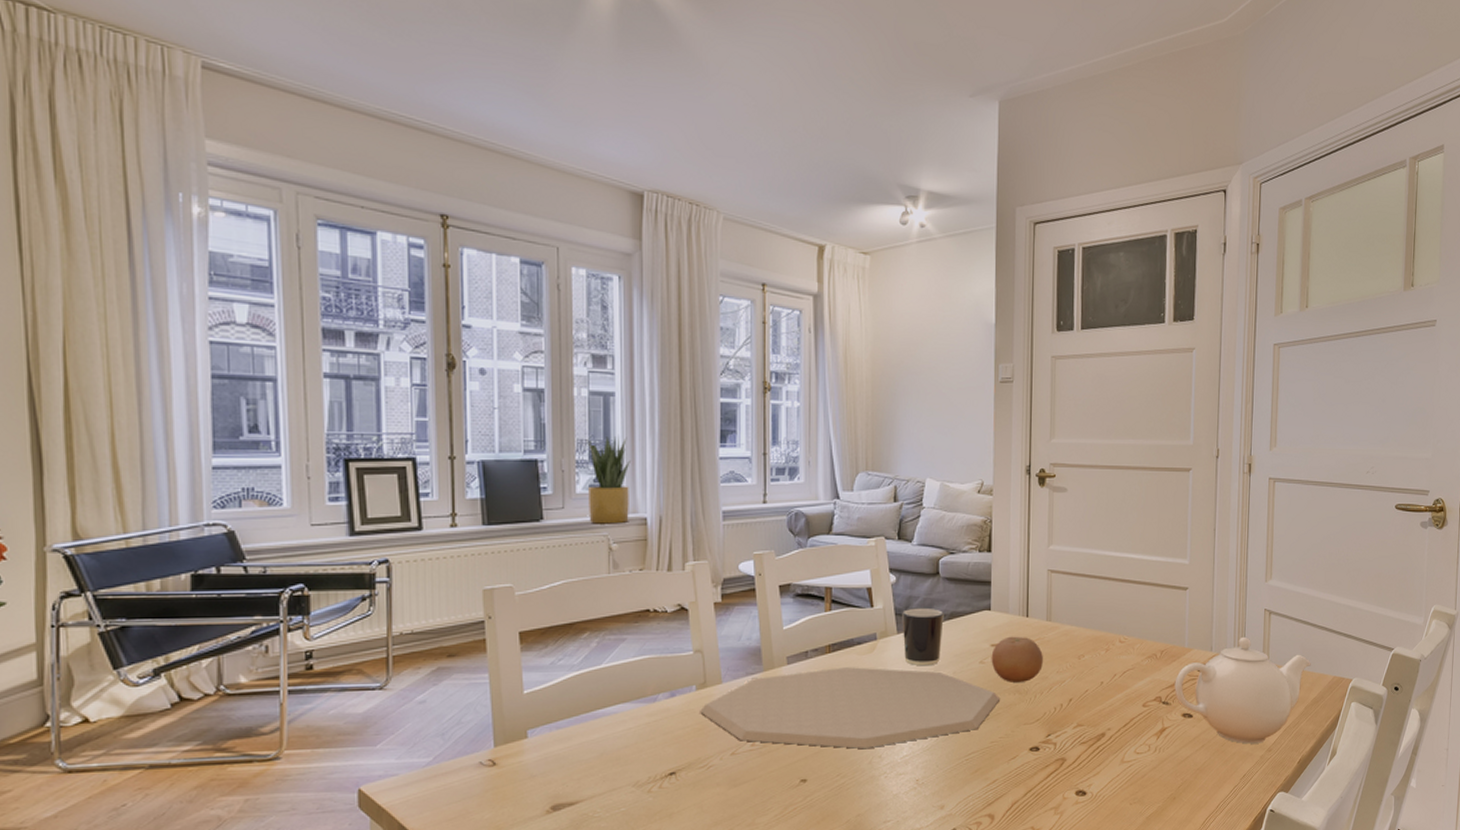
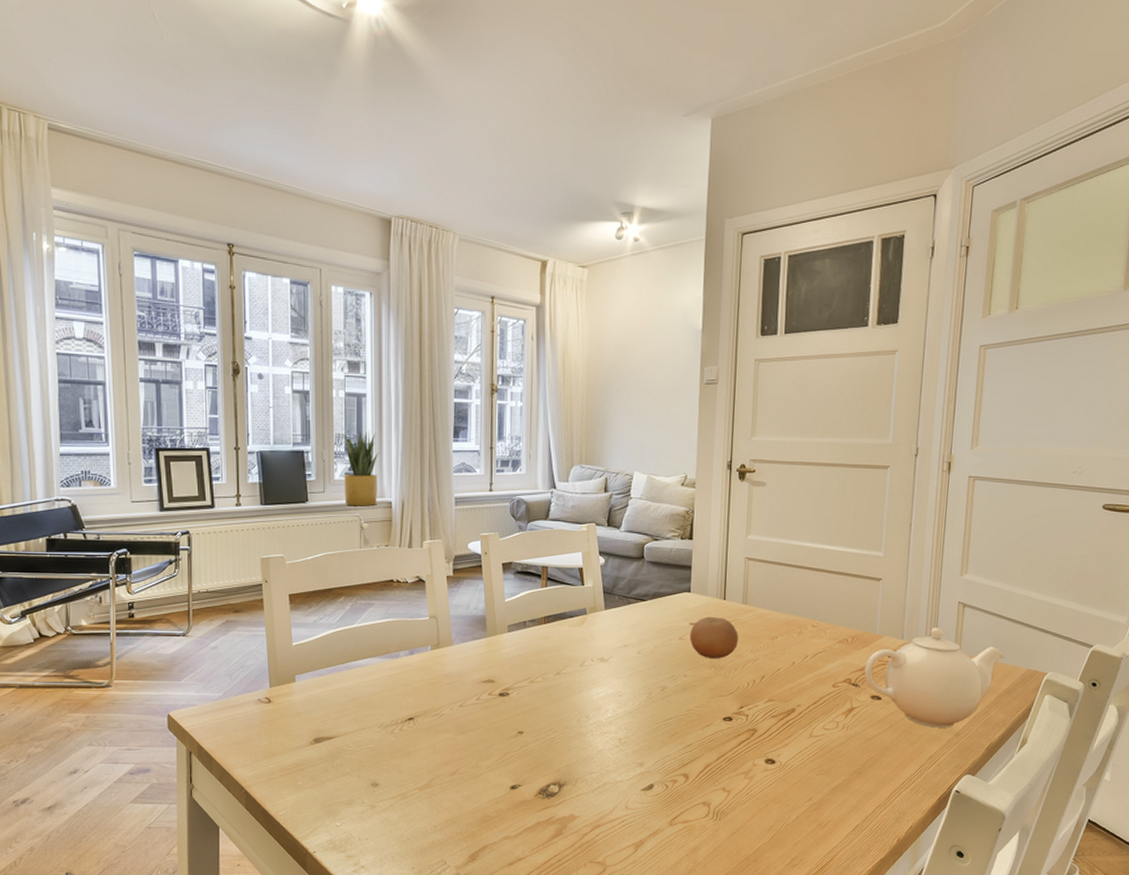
placemat: present [700,667,1001,749] -> none [434,637,698,709]
mug: present [902,607,944,666] -> none [609,587,648,640]

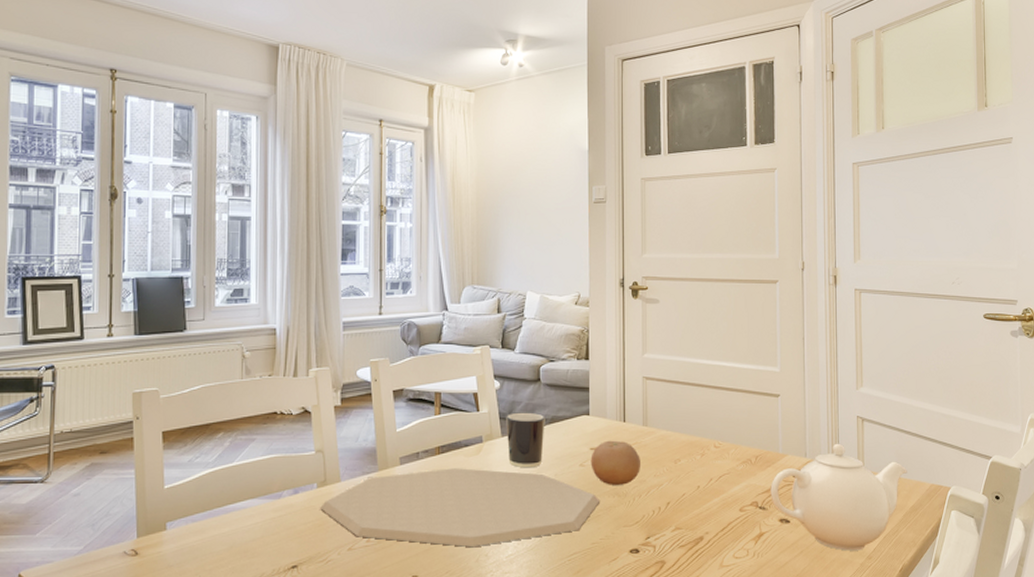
planter: present [343,431,379,507] -> none [225,255,263,334]
placemat: none [434,637,698,709] -> present [320,468,601,548]
mug: none [609,587,648,640] -> present [506,412,545,468]

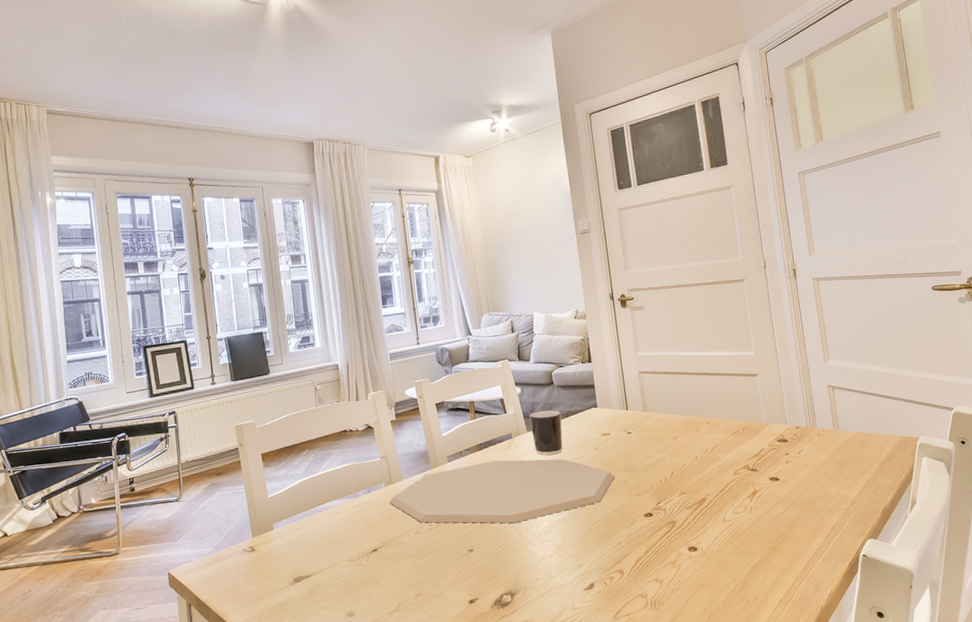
fruit: present [590,440,640,485] -> none [602,425,646,463]
teapot: present [770,443,907,551] -> none [758,409,879,500]

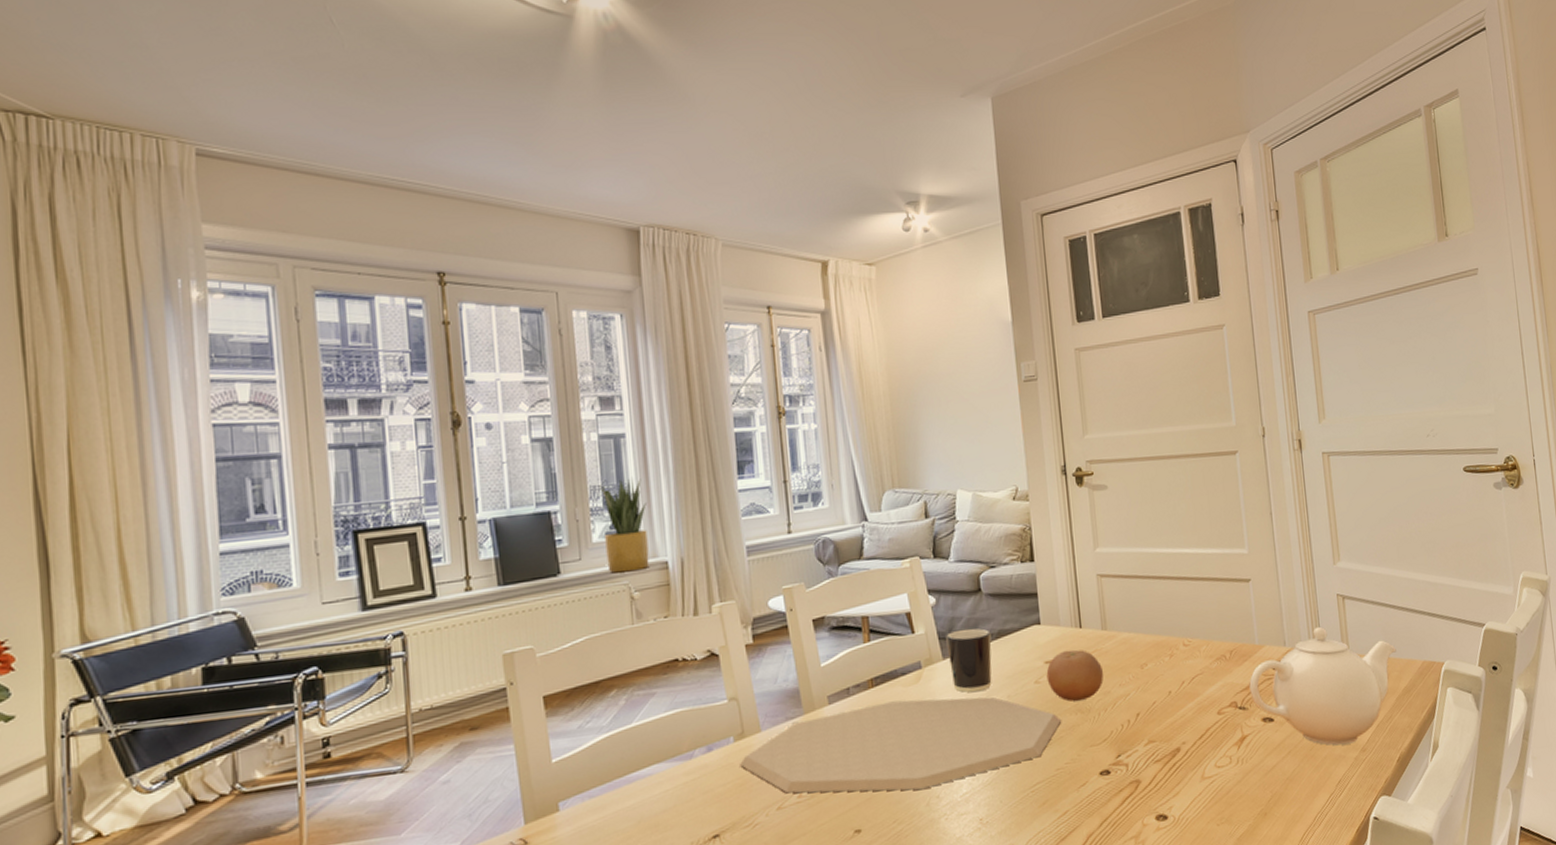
planter: none [293,309,326,373] -> present [599,478,650,574]
fruit: none [602,425,646,463] -> present [1046,649,1104,701]
teapot: none [758,409,879,500] -> present [1249,626,1397,746]

